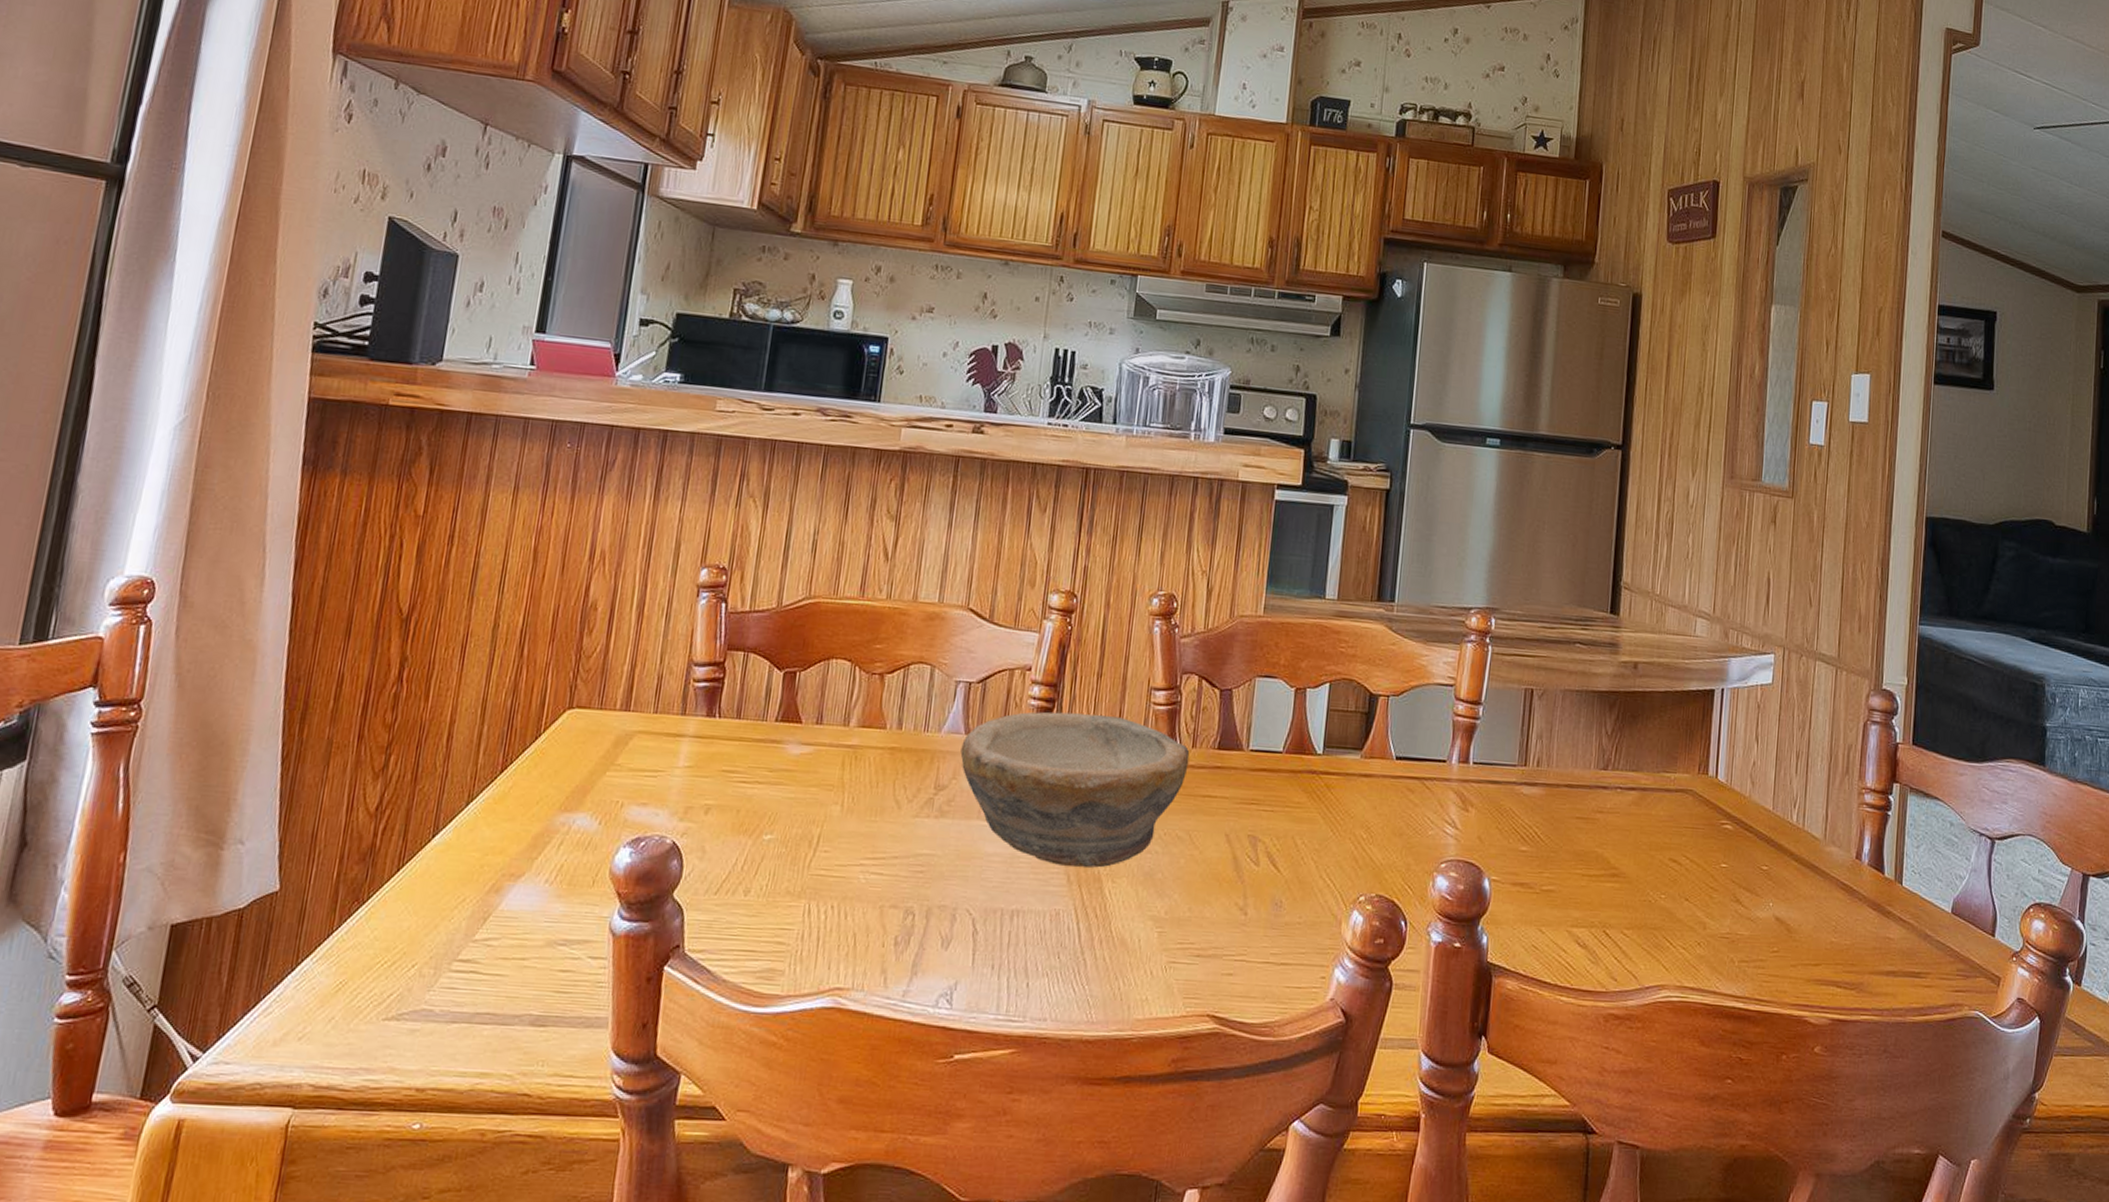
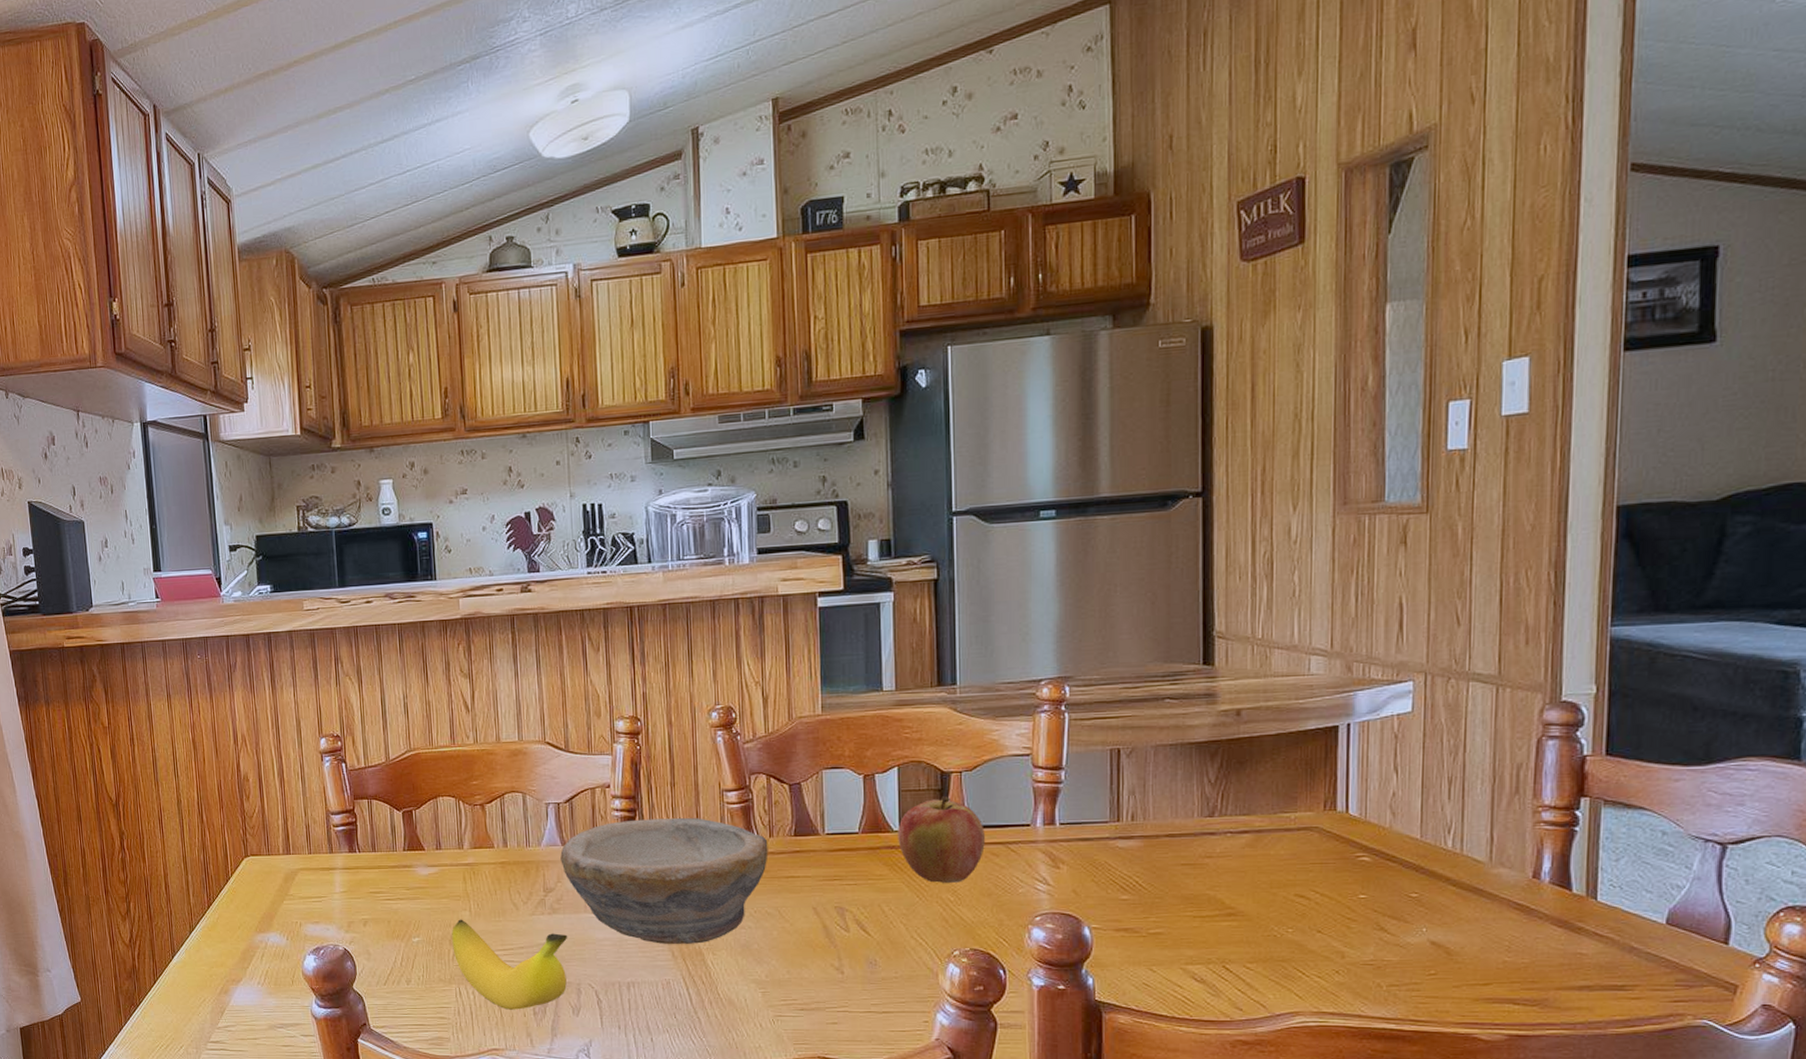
banana: none [811,815,953,938] -> present [452,919,568,1010]
apple: none [1320,721,1404,818] -> present [898,796,985,883]

